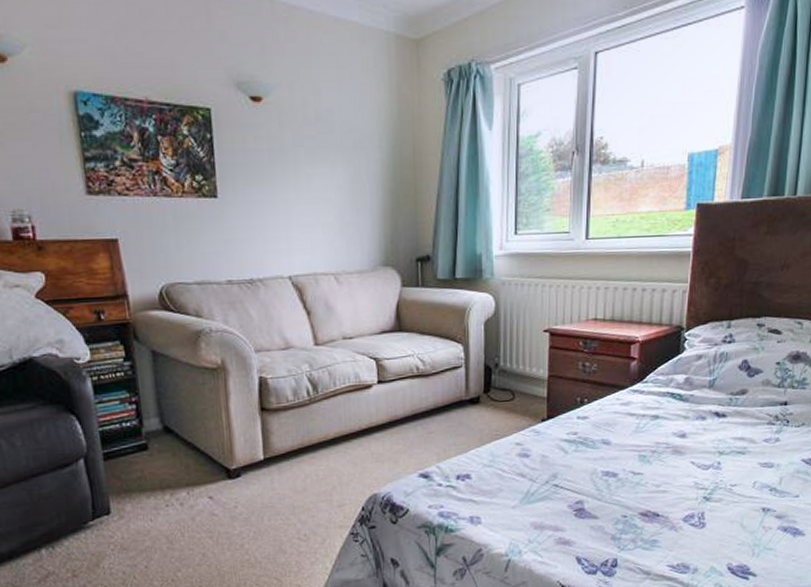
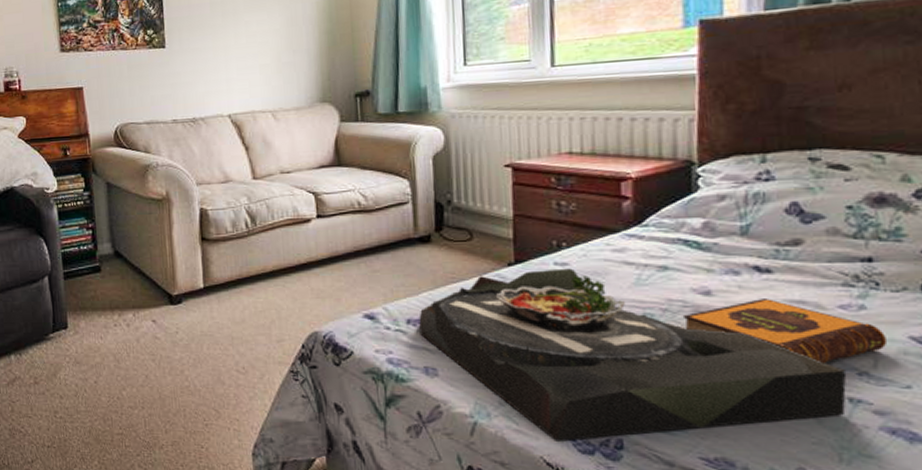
serving tray: none [467,421,764,567] -> present [419,268,847,442]
hardback book: none [665,437,789,485] -> present [682,299,888,364]

